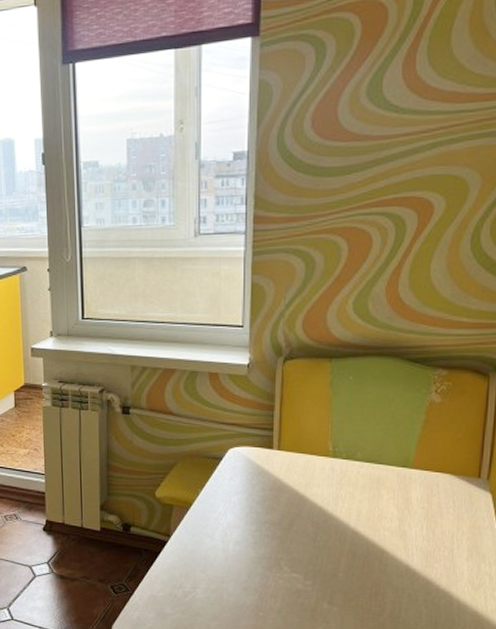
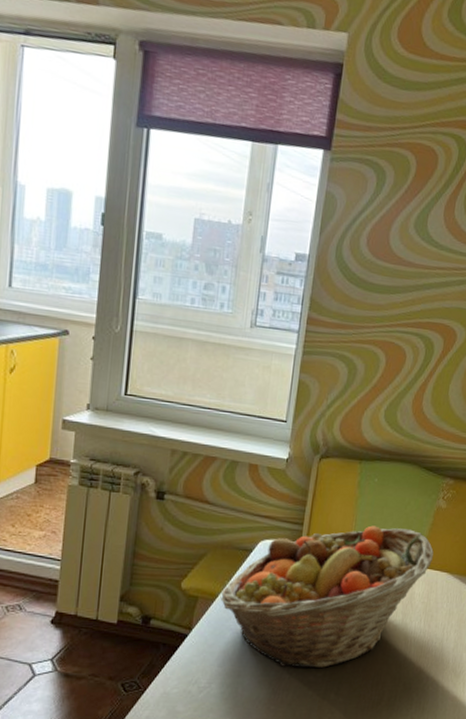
fruit basket: none [196,427,430,576] -> present [221,525,434,668]

